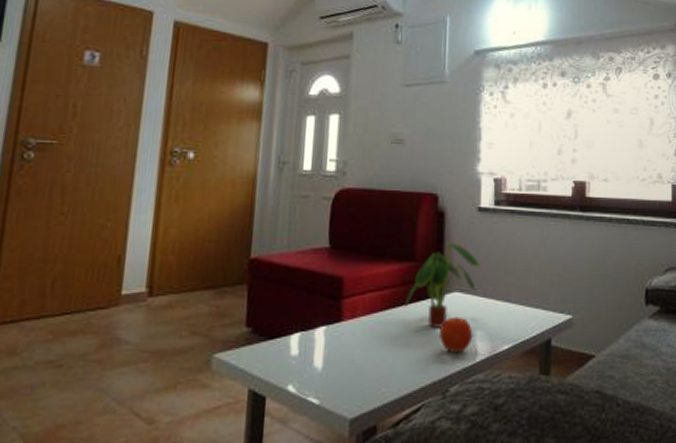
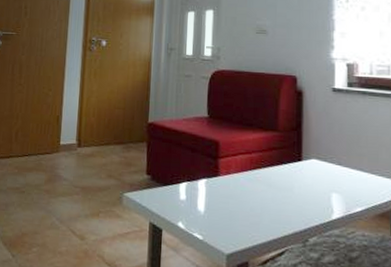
plant: present [404,243,481,329] -> none [269,117,336,189]
fruit: present [440,317,473,354] -> none [300,179,329,211]

